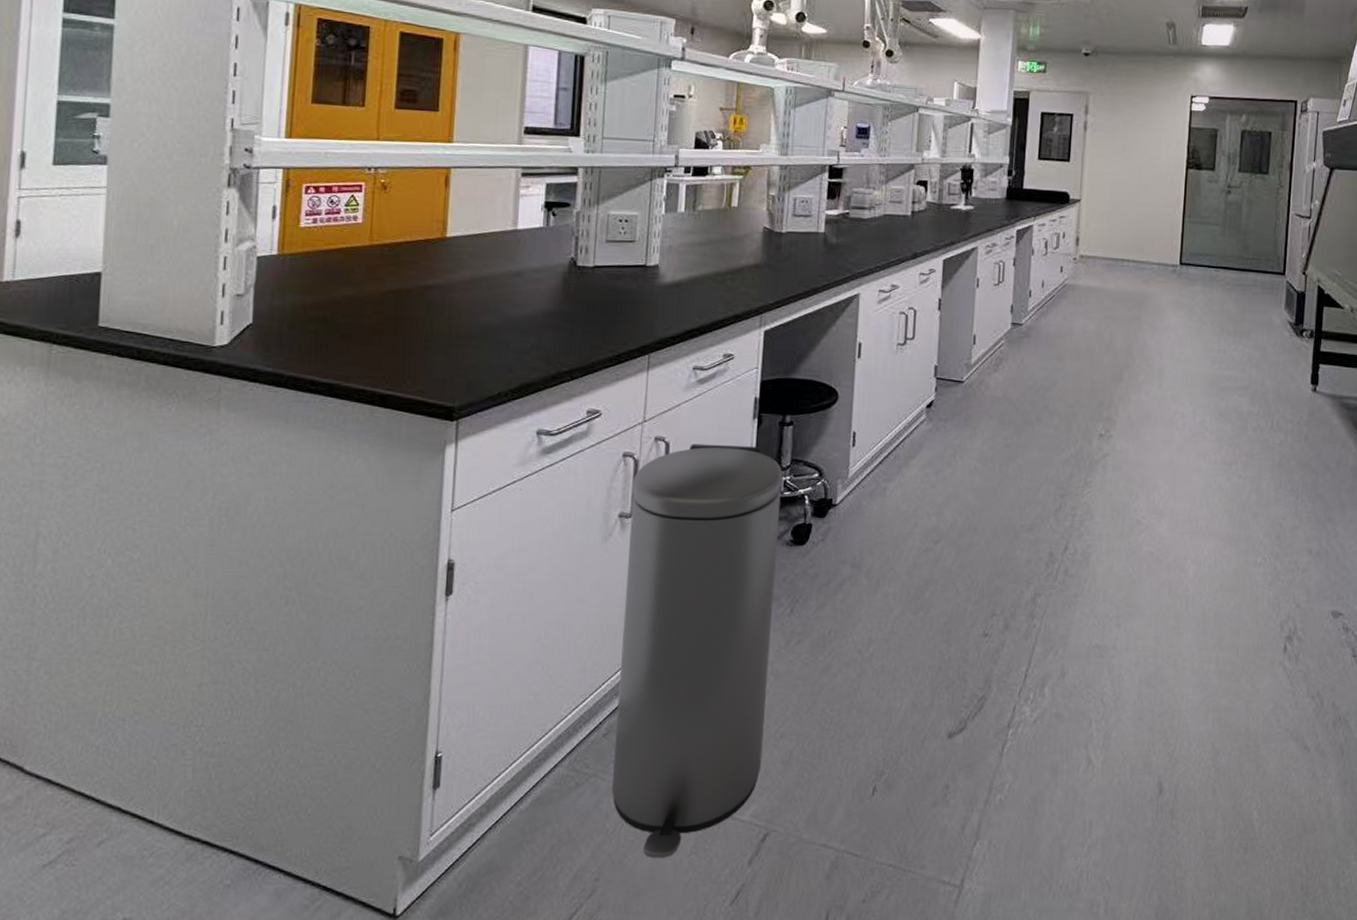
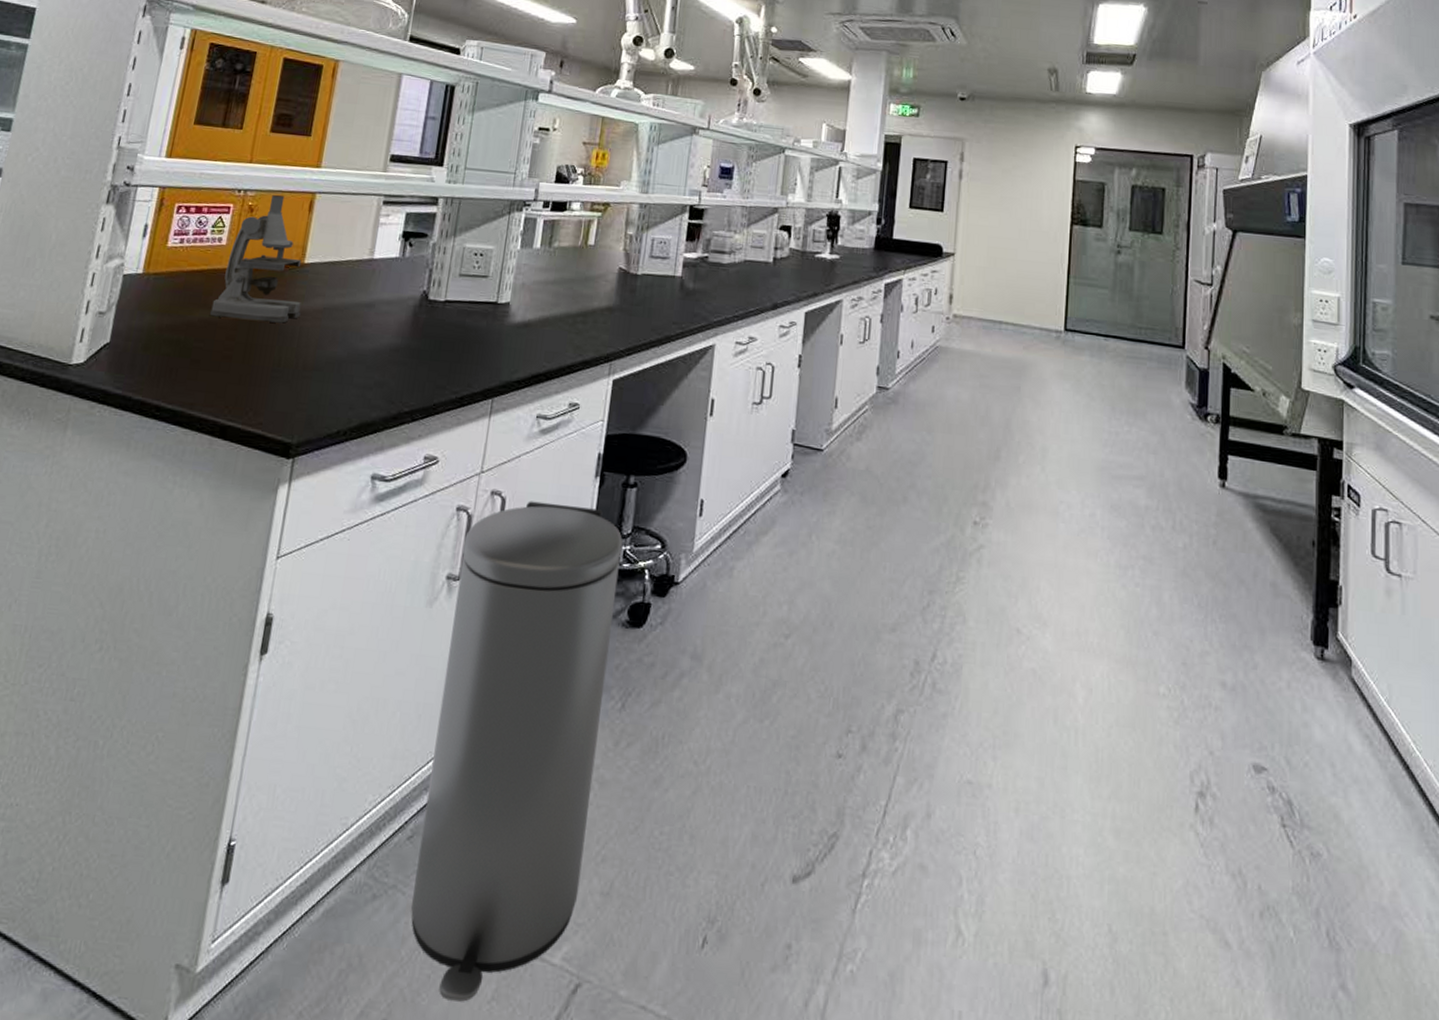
microscope: none [353,171,449,296] -> present [209,194,302,323]

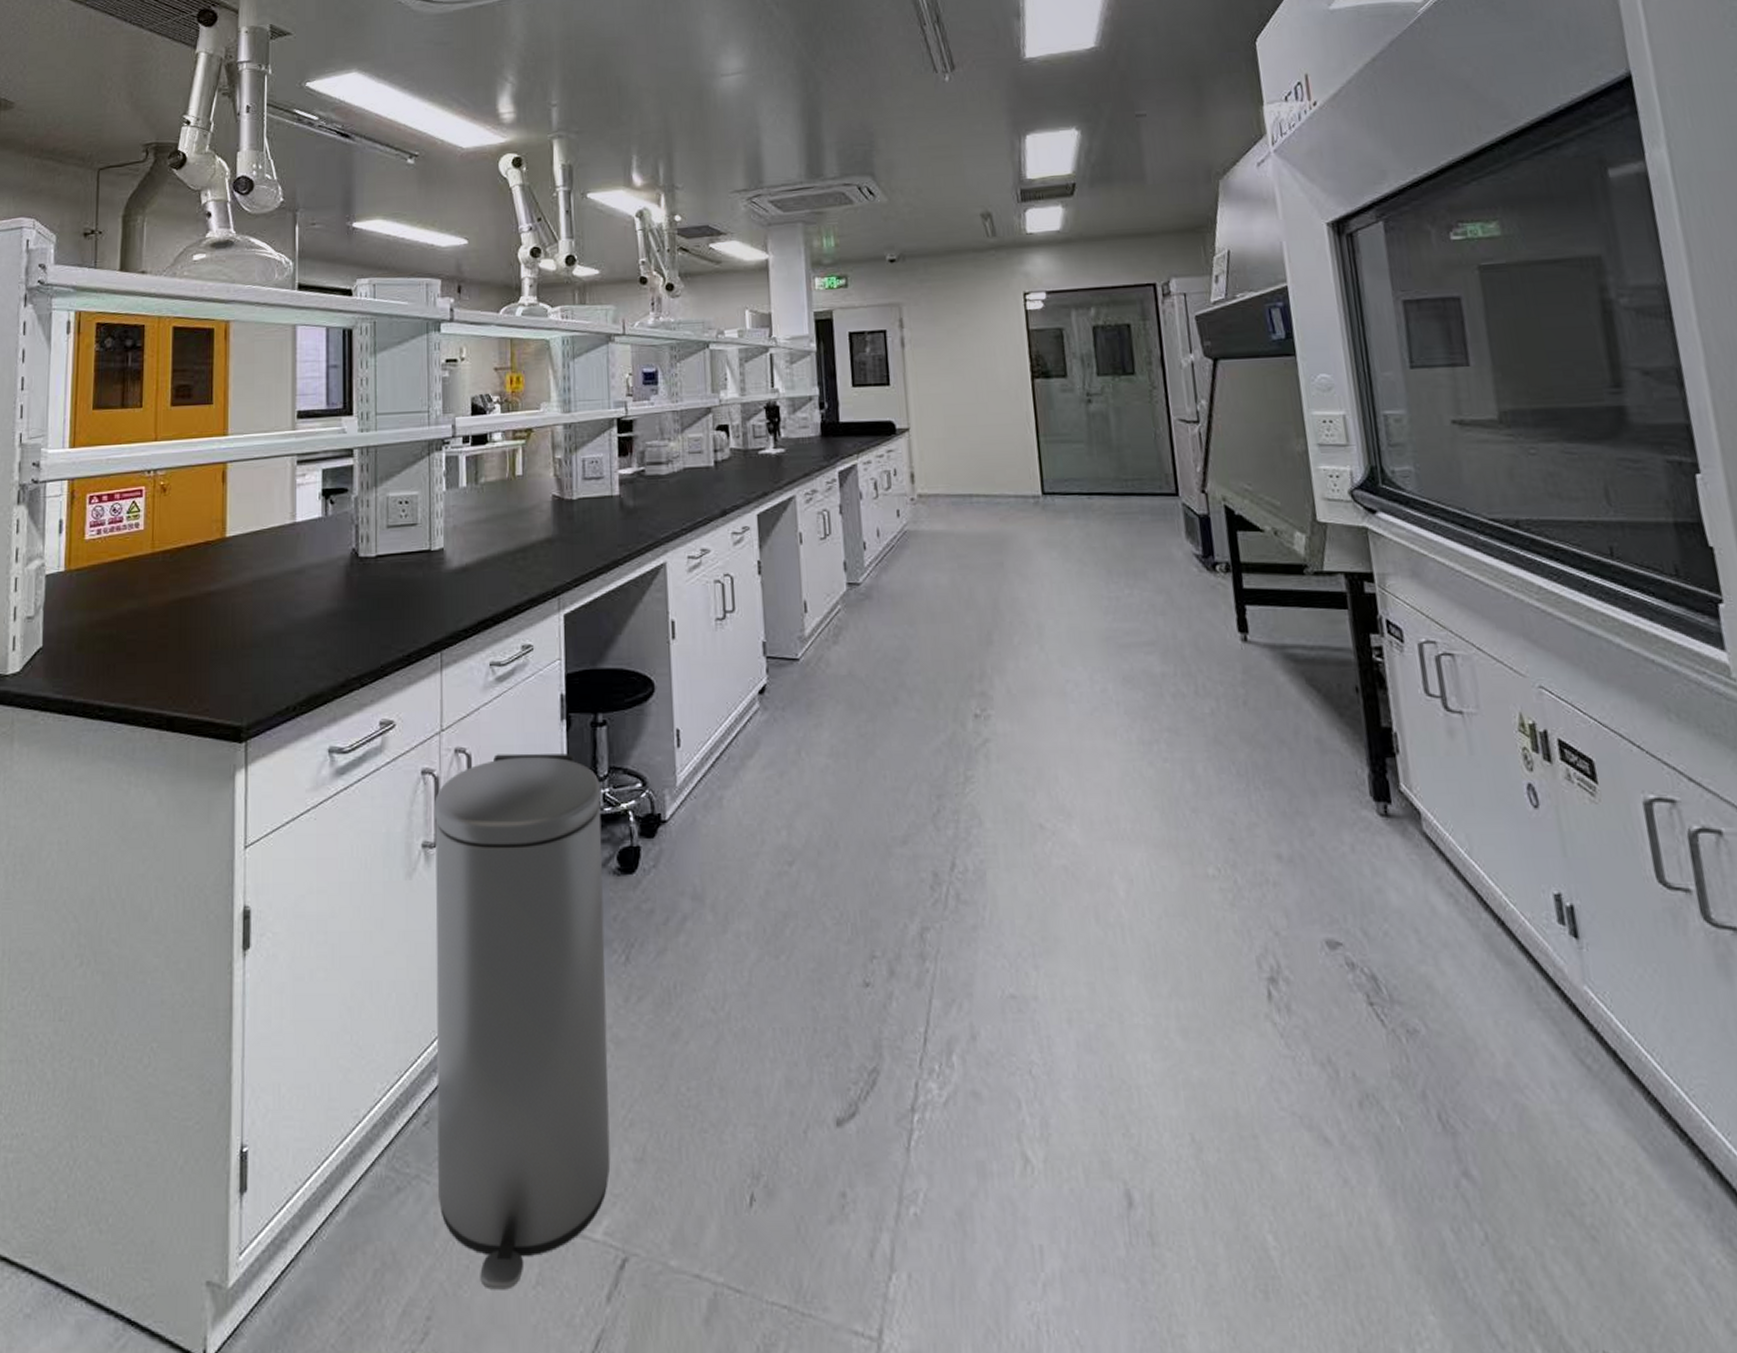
microscope: present [209,194,302,323] -> none [138,469,230,606]

